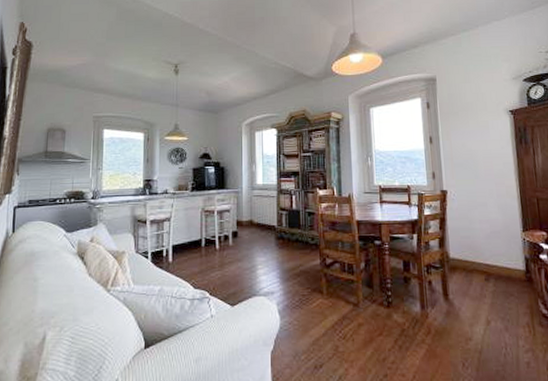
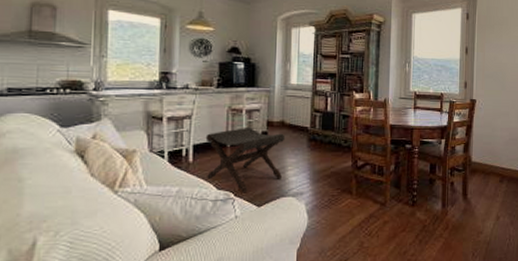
footstool: none [183,227,255,293] -> present [205,126,286,194]

